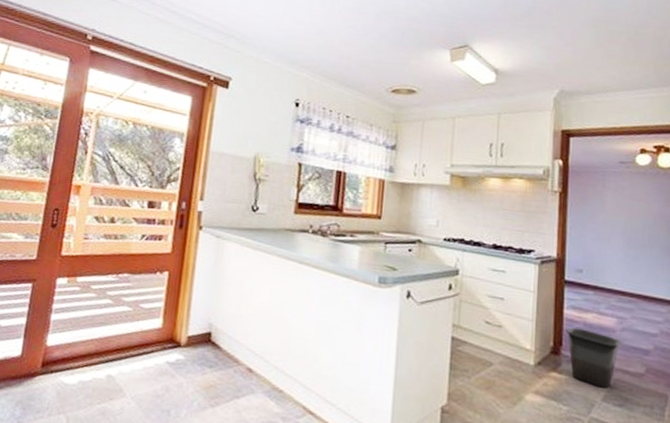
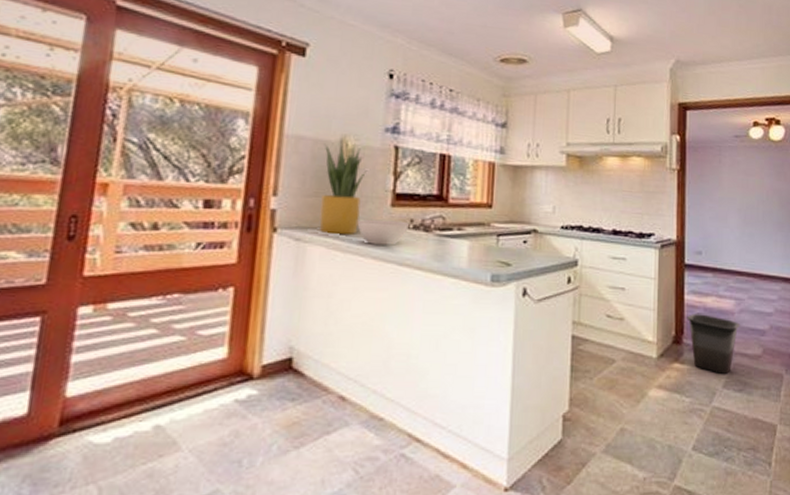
planter: none [235,160,276,236] -> present [319,143,368,235]
bowl: none [265,223,310,246] -> present [357,219,410,246]

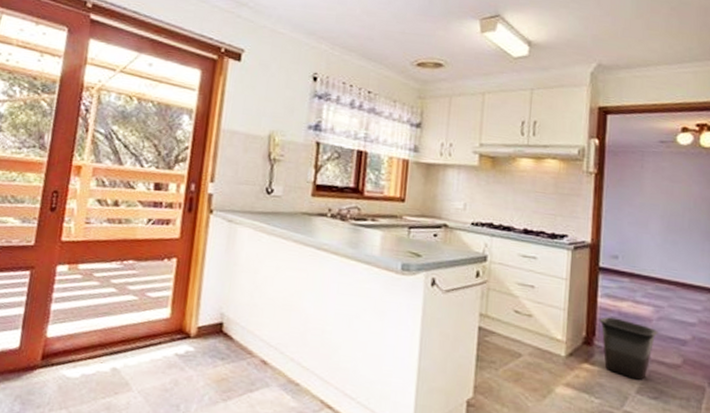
planter: present [319,143,368,235] -> none [248,138,292,220]
bowl: present [357,219,410,246] -> none [281,206,328,231]

